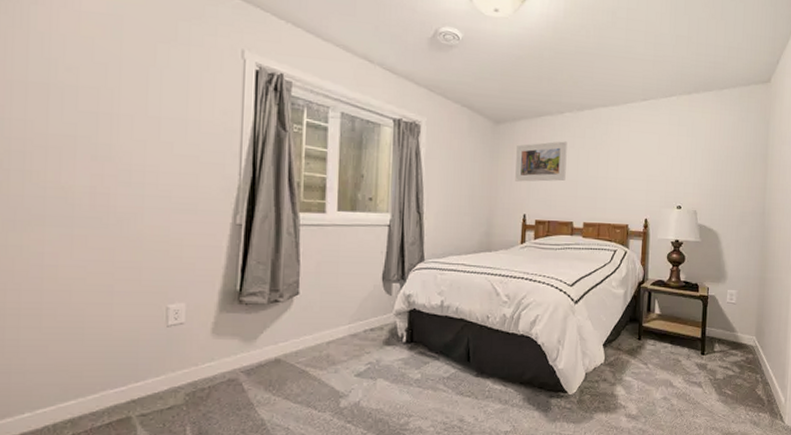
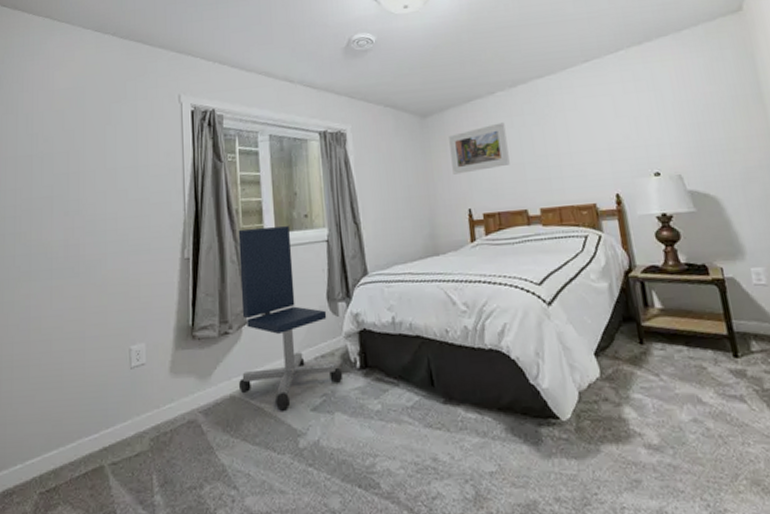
office chair: none [284,203,389,375] -> present [238,226,343,411]

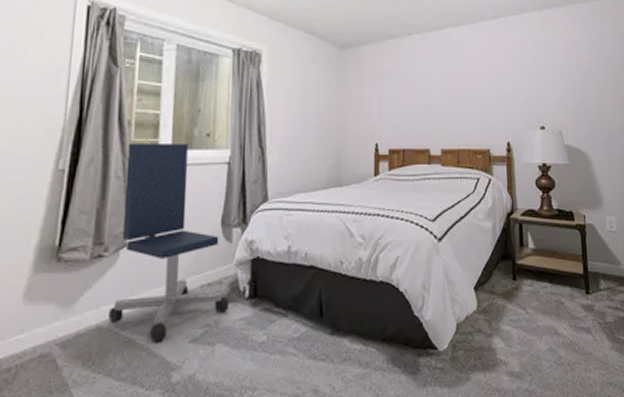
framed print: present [449,122,510,175] -> none [364,63,418,109]

